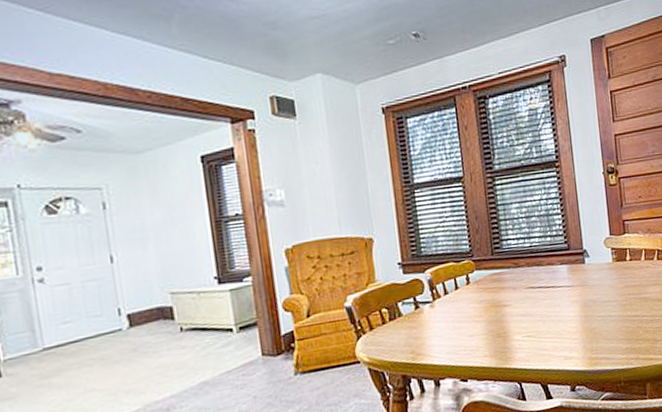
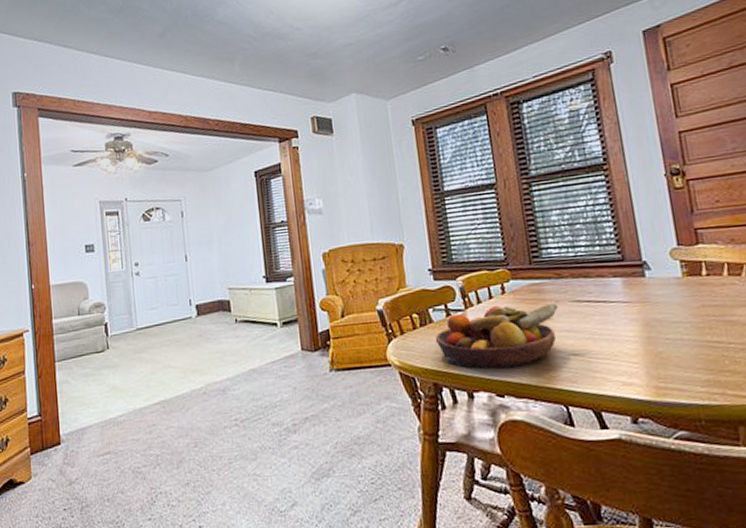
fruit bowl: none [404,290,516,358] -> present [435,303,559,368]

